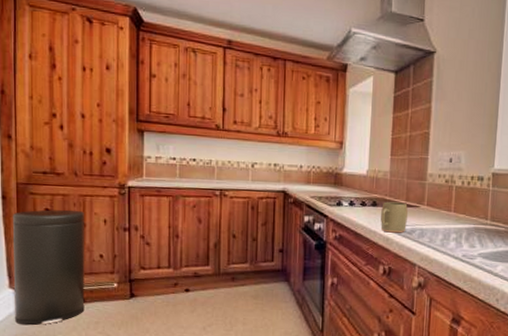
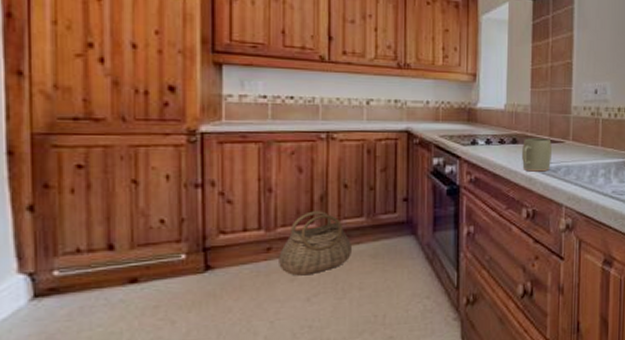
pedal bin: present [12,209,85,326] -> none [23,164,138,321]
basket: none [183,255,239,309] -> present [279,211,353,276]

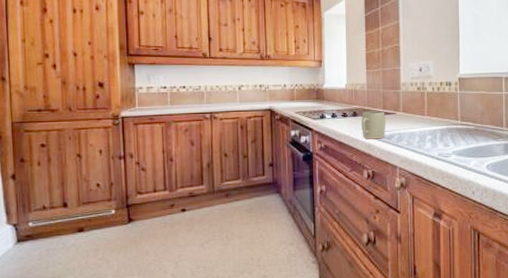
basket: present [279,211,353,276] -> none [179,175,233,227]

